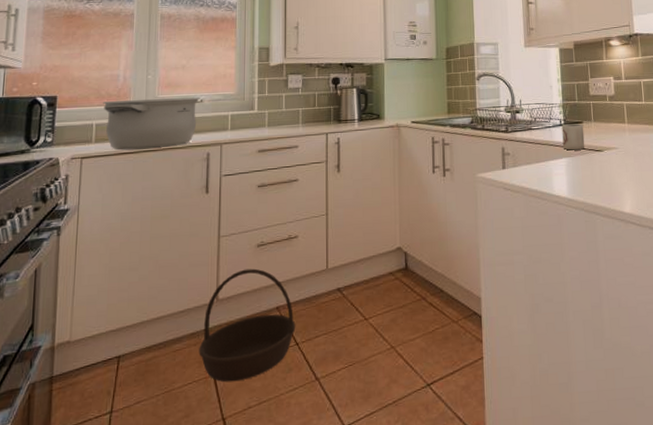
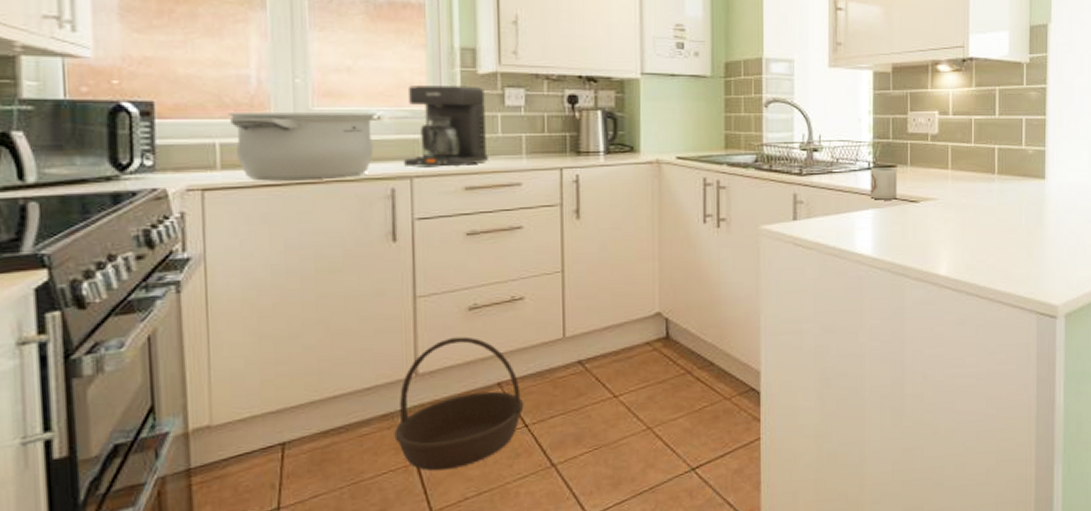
coffee maker: none [216,75,275,137] -> present [403,85,488,168]

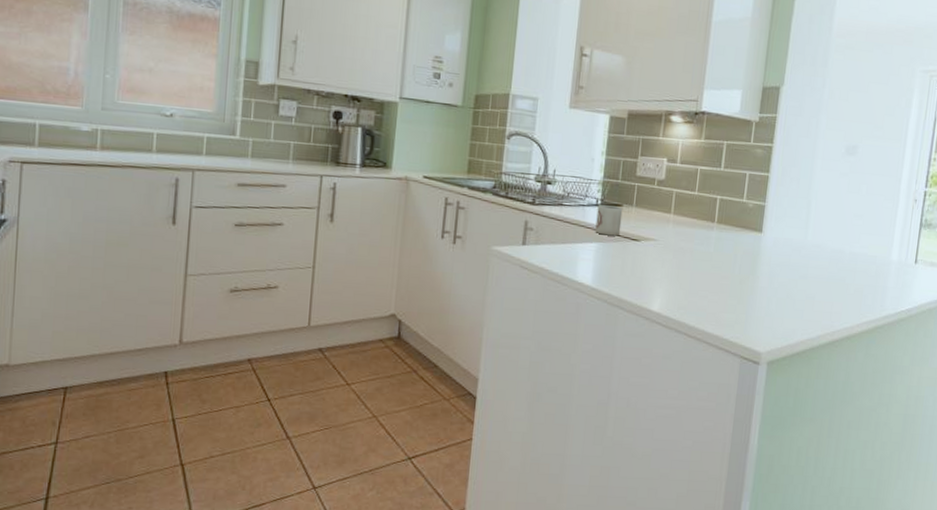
cooking pot: present [228,113,376,181] -> none [48,98,170,164]
basket: present [394,336,524,471] -> none [157,314,269,430]
coffee maker: present [403,85,488,168] -> none [187,89,263,165]

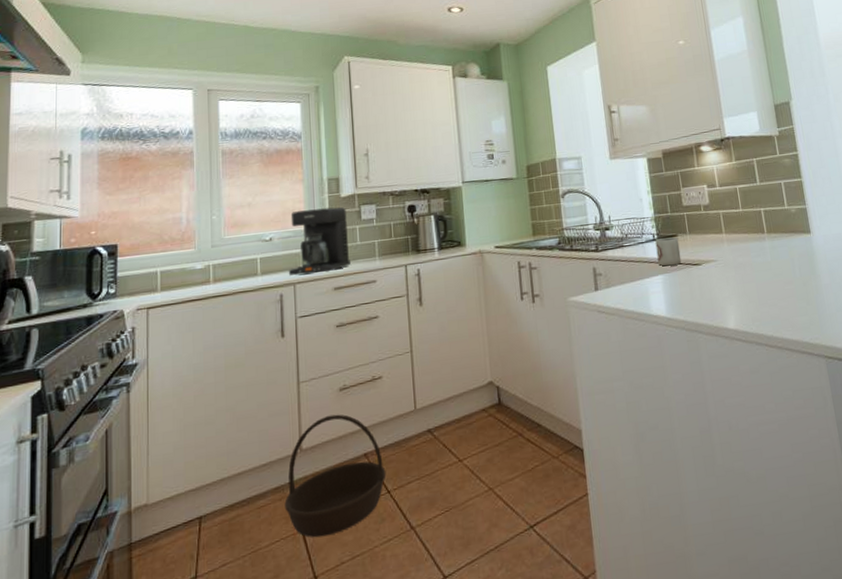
basket: none [157,314,269,430] -> present [284,414,386,538]
coffee maker: none [187,89,263,165] -> present [288,207,350,276]

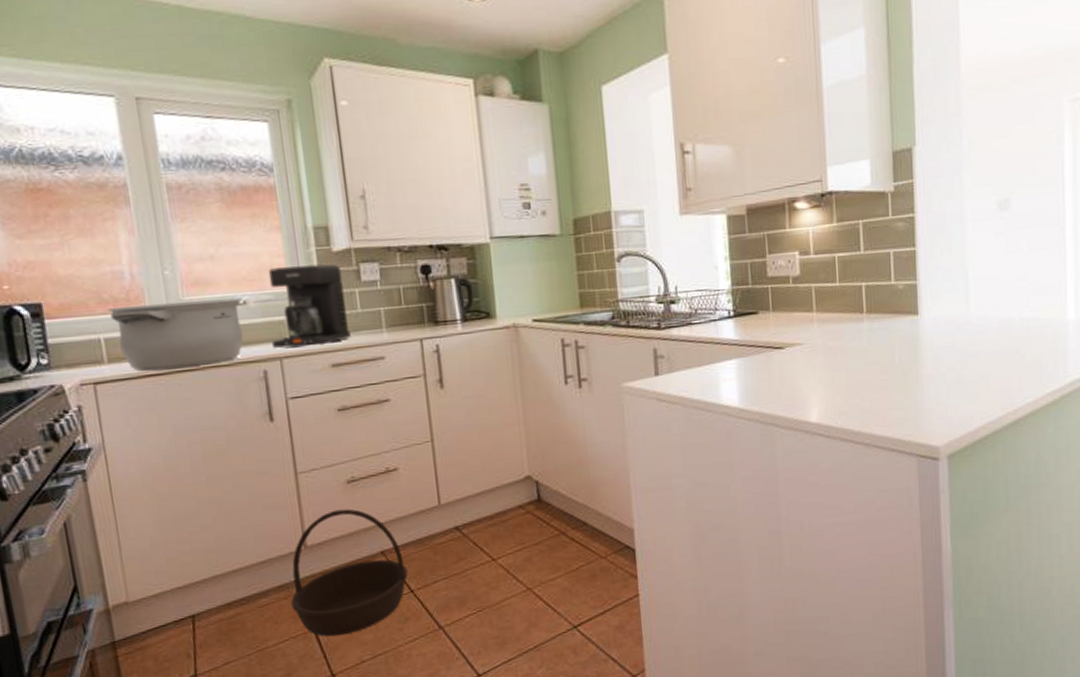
cooking pot: none [166,235,269,297] -> present [108,298,244,371]
cup: present [655,237,682,267] -> none [731,314,761,349]

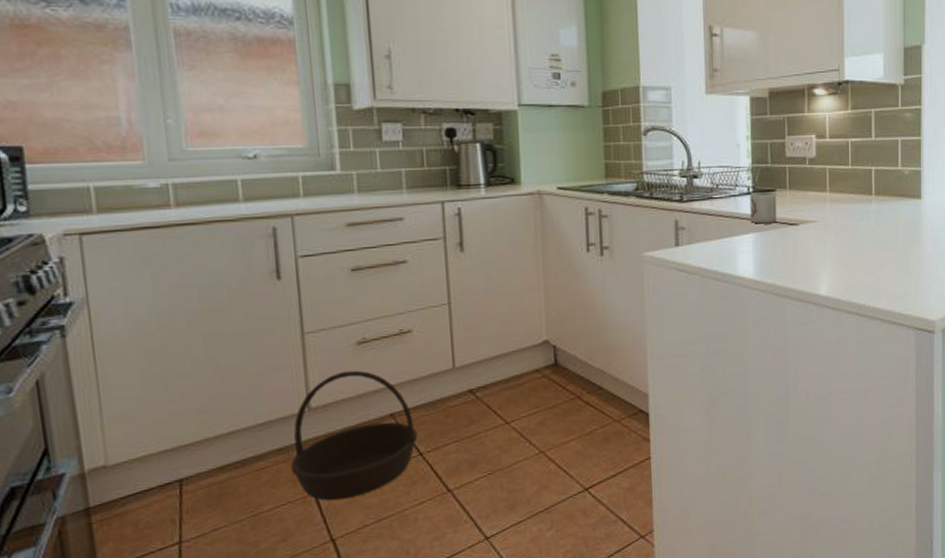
cooking pot: present [108,298,244,371] -> none [100,151,253,223]
coffee maker: present [268,264,351,349] -> none [282,122,368,206]
cup: none [731,314,761,349] -> present [750,192,777,224]

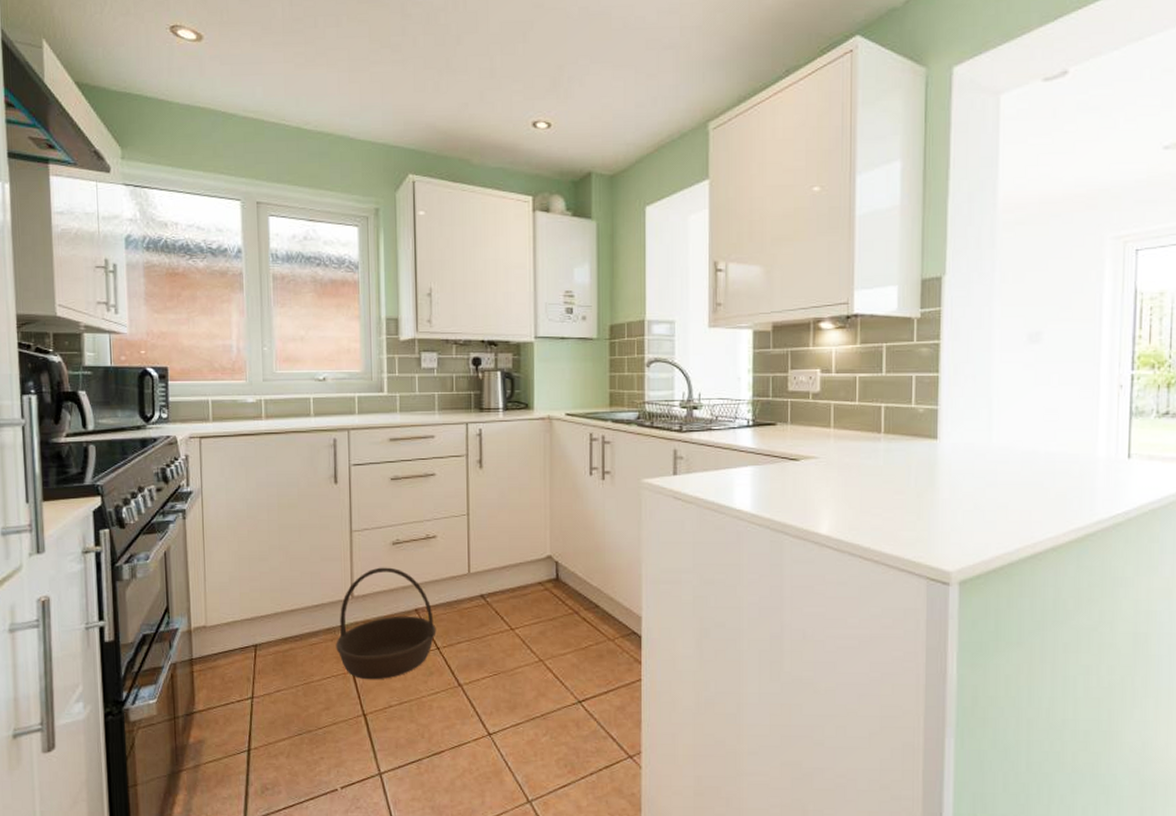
cup: present [750,192,777,224] -> none [749,426,777,457]

